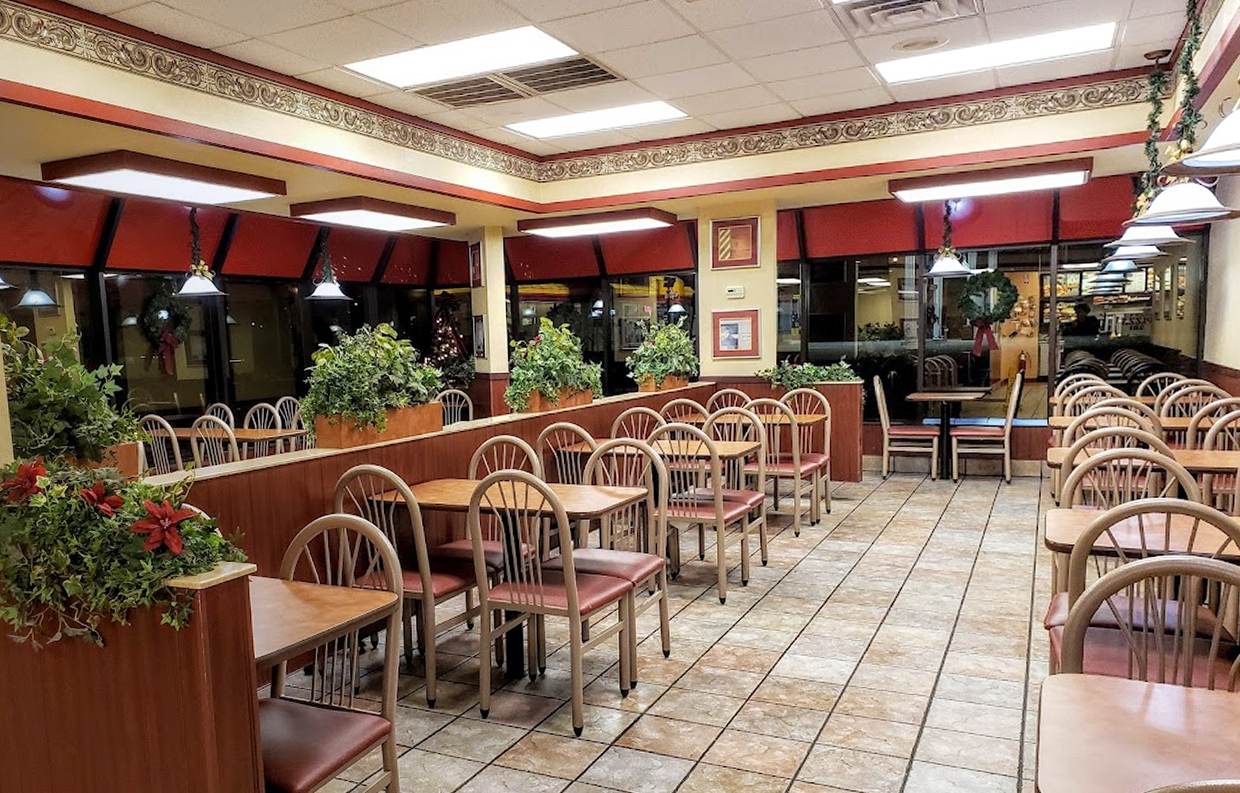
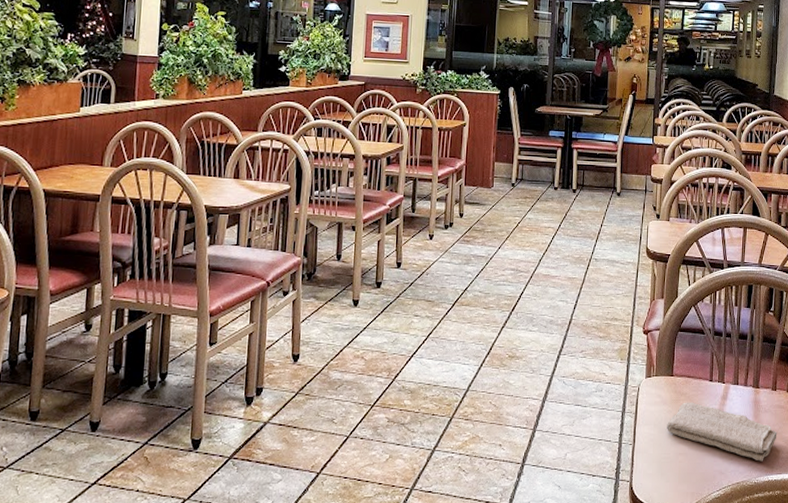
washcloth: none [1077,701,1217,765] -> present [667,402,777,462]

